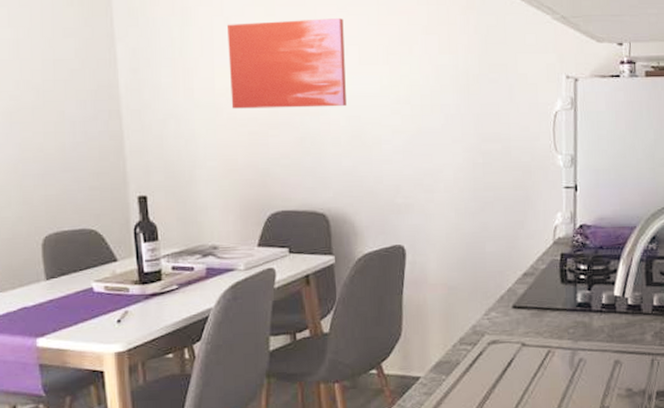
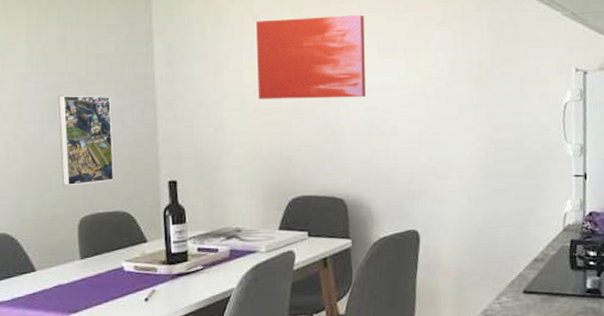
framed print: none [14,104,79,203] -> present [58,95,115,186]

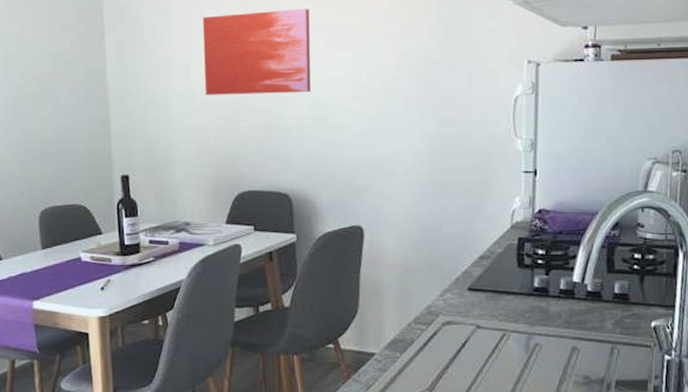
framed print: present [58,95,115,186] -> none [18,92,71,180]

